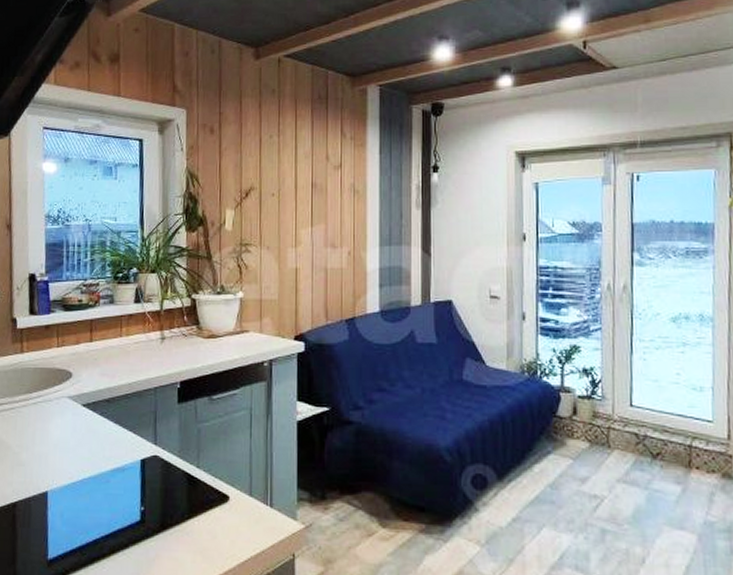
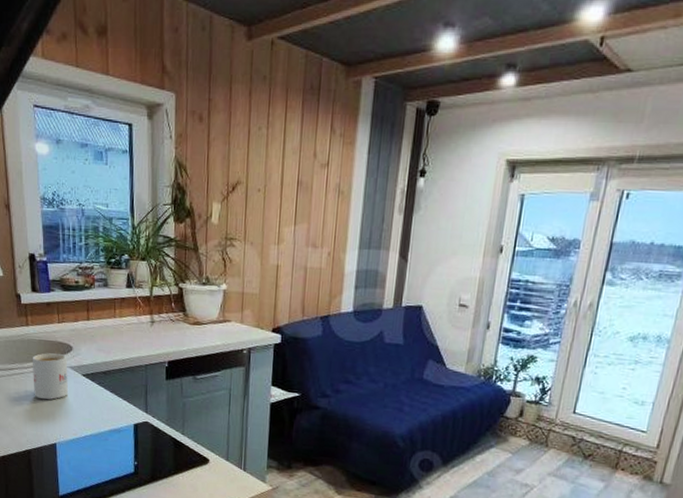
mug: none [24,382,66,439] -> present [32,353,69,400]

